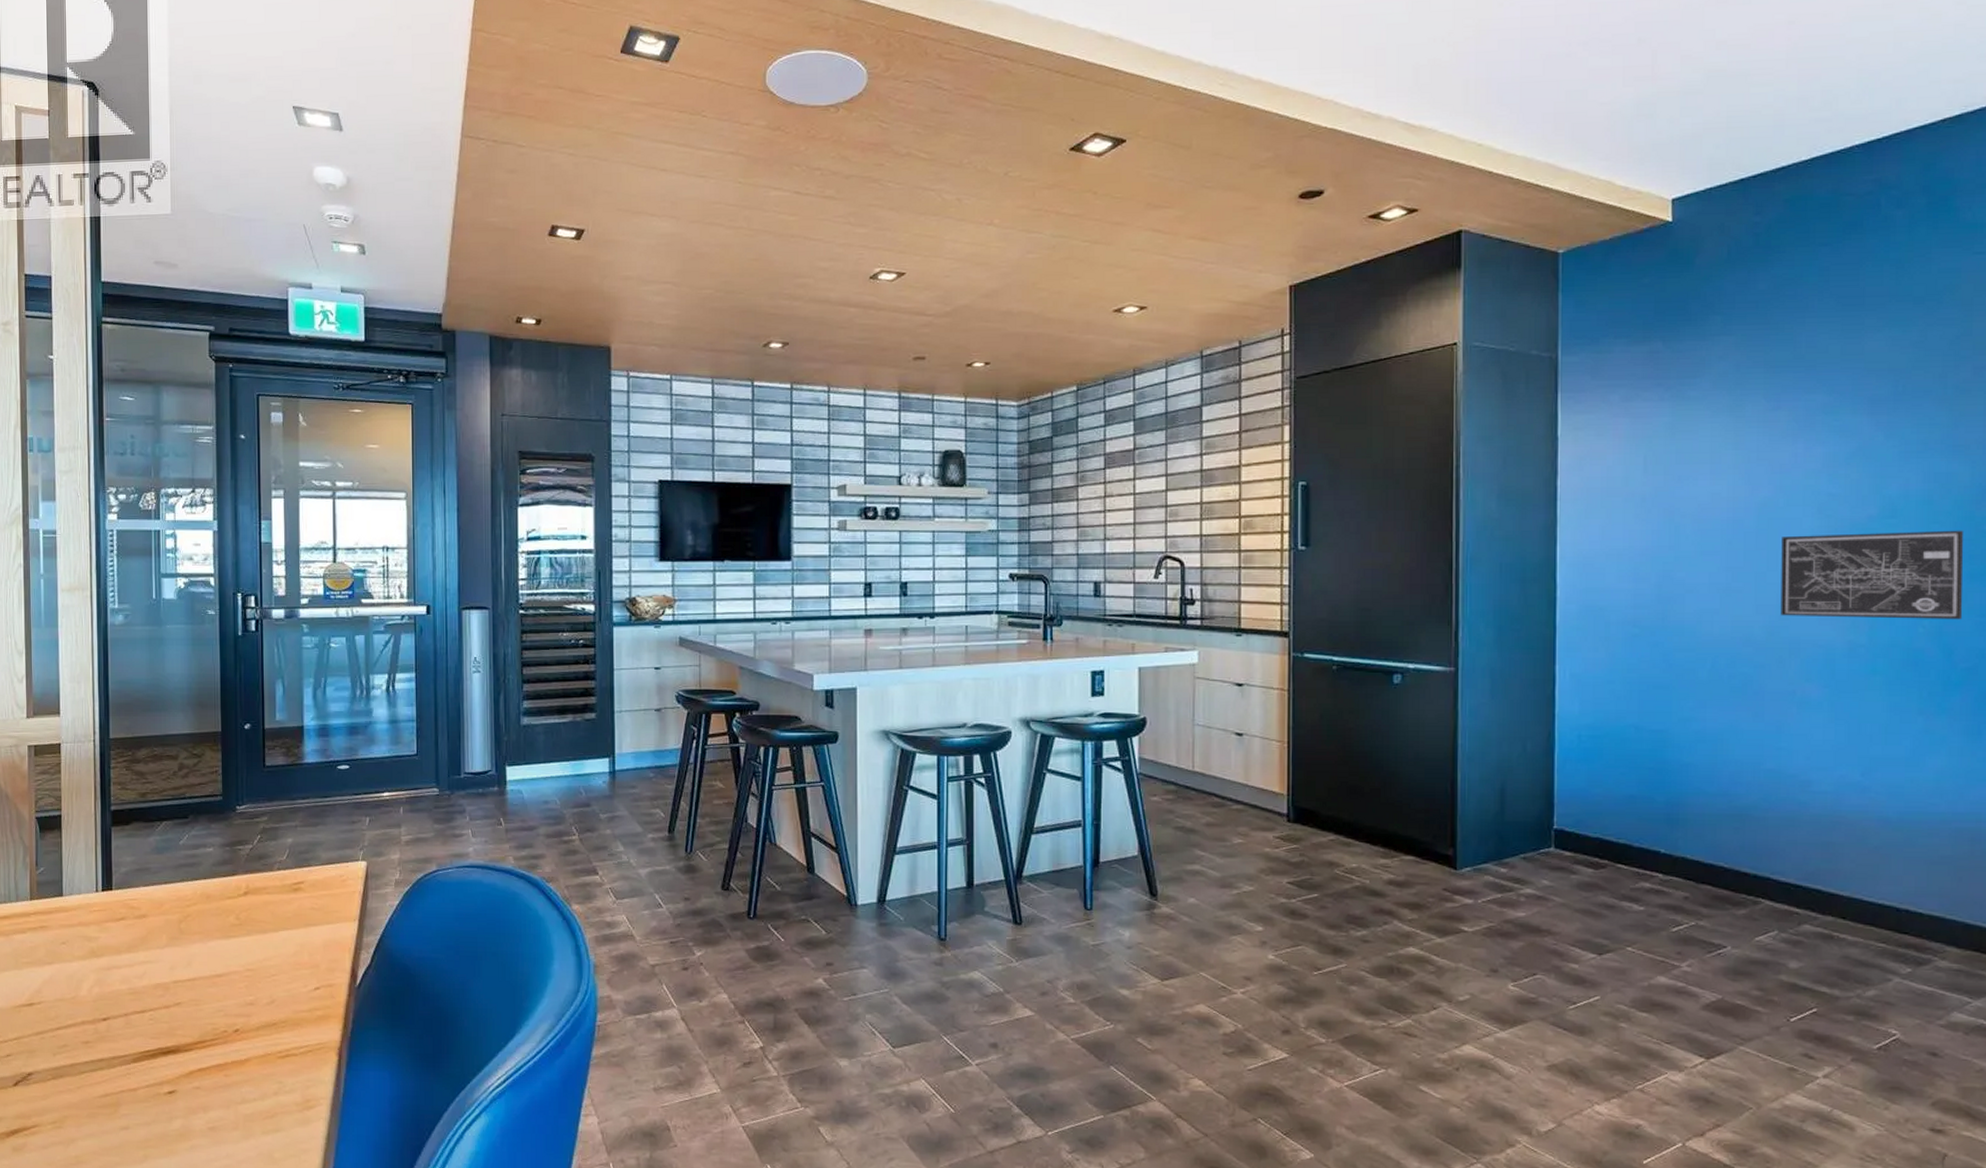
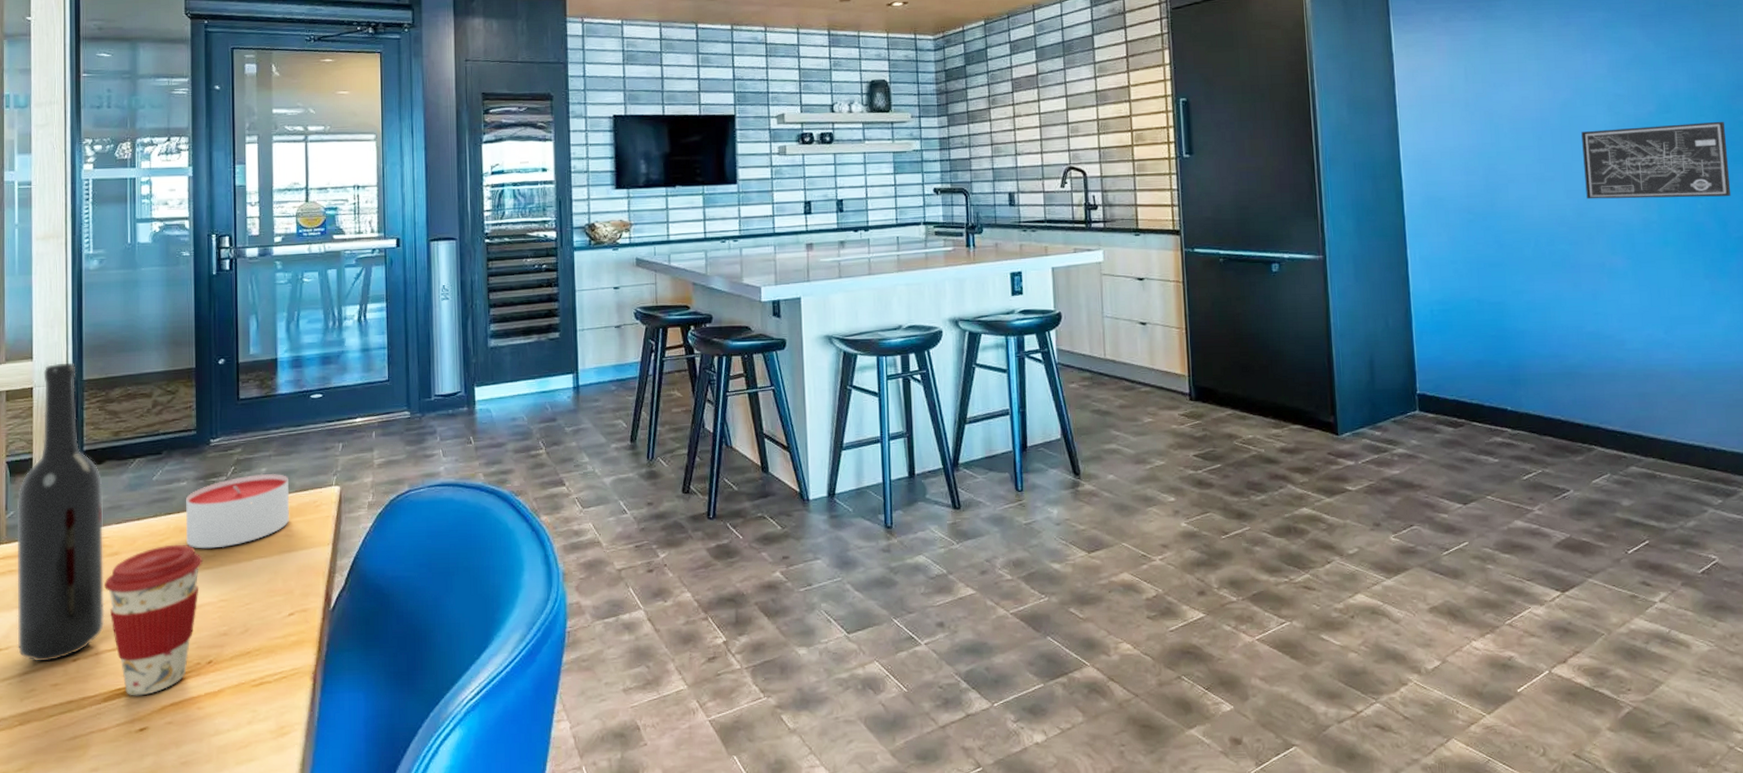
bottle: none [46,719,133,1019] -> present [17,362,105,662]
coffee cup: none [133,910,230,1059] -> present [104,544,204,696]
candle: none [212,844,315,917] -> present [186,473,289,549]

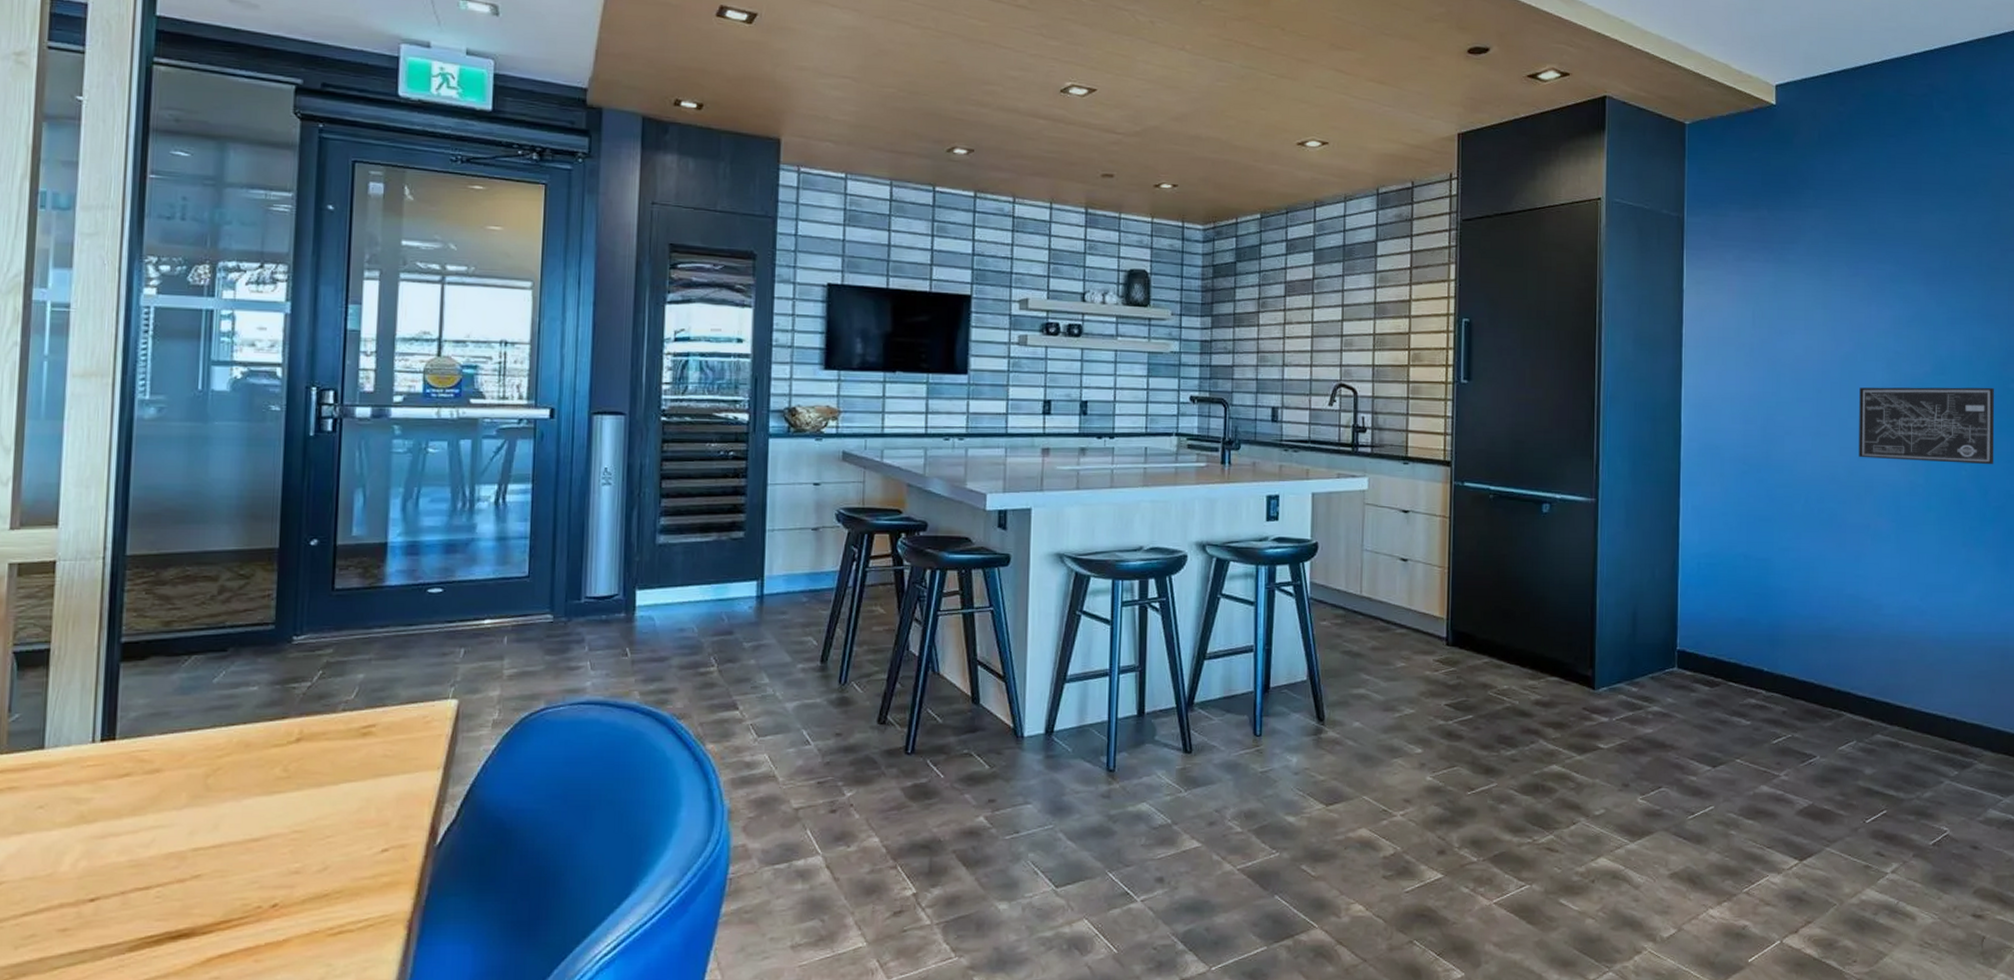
bottle: present [17,362,105,662] -> none [14,532,145,902]
coffee cup: present [104,544,204,696] -> none [139,762,274,945]
candle: present [186,473,289,549] -> none [253,680,392,769]

